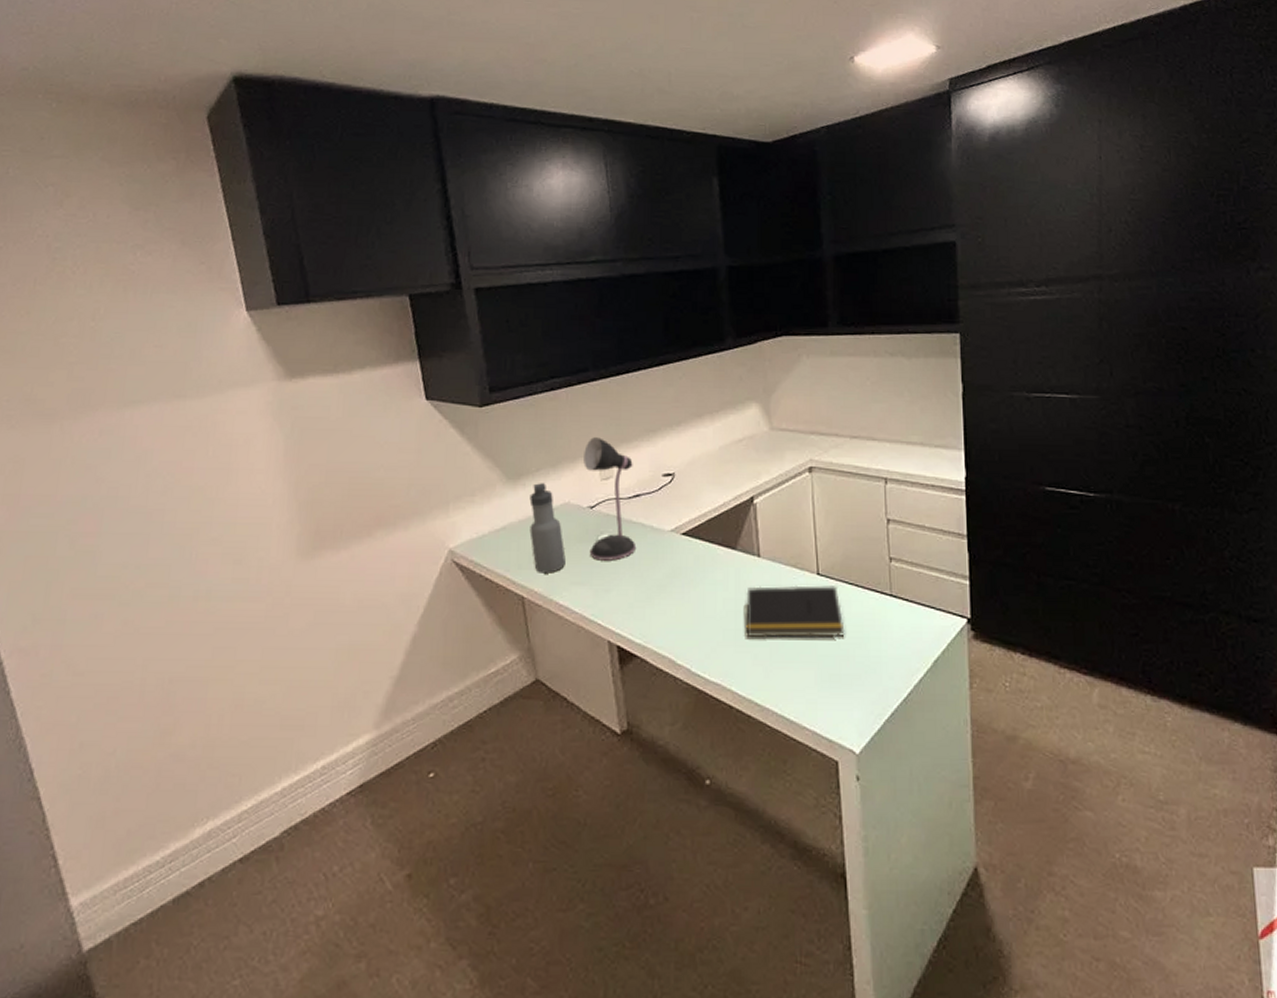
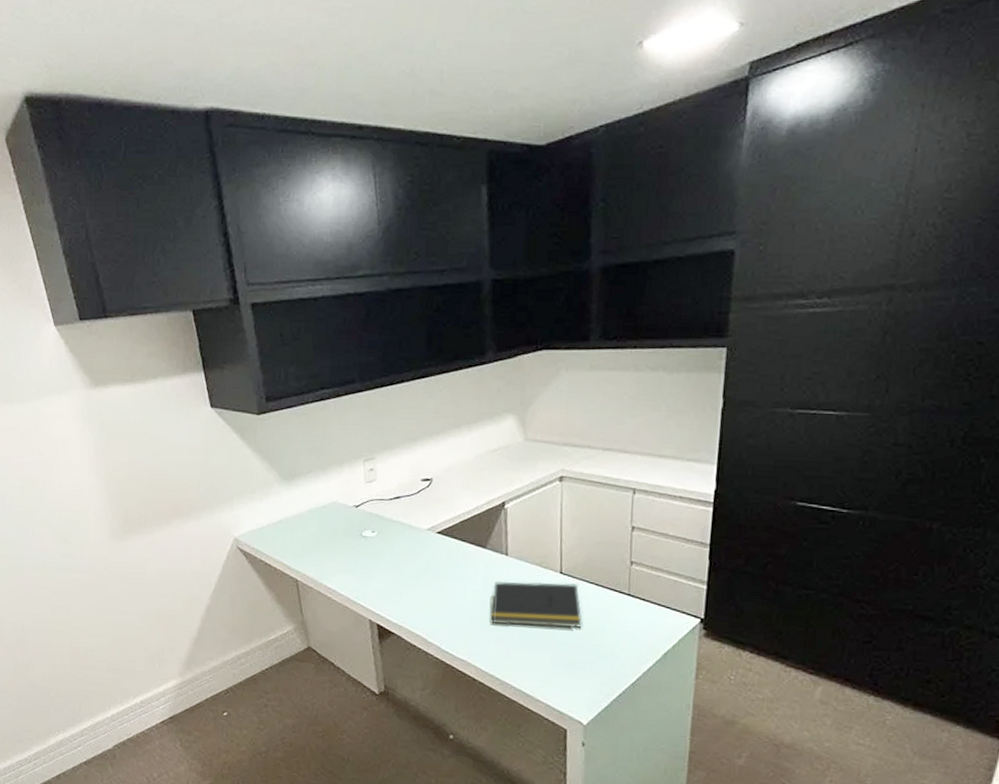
water bottle: present [529,483,566,574] -> none [302,484,334,562]
desk lamp: present [583,437,637,561] -> none [350,444,396,553]

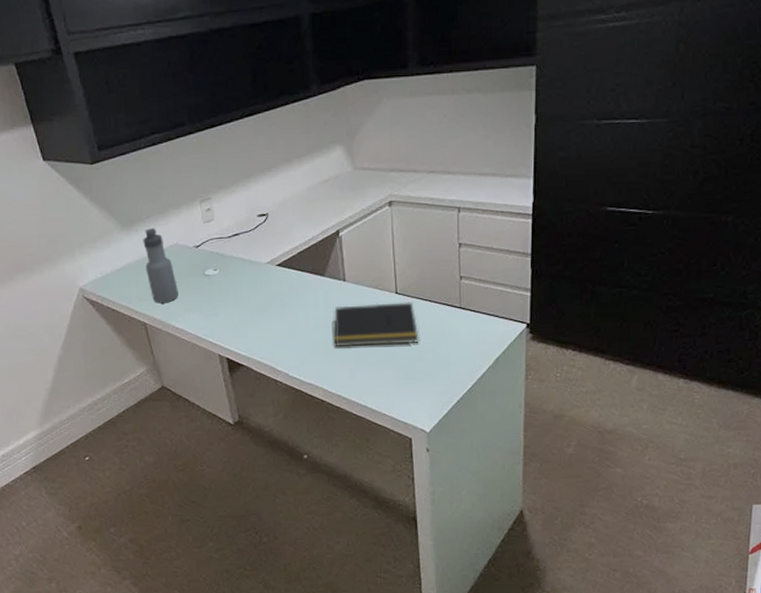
water bottle: none [302,484,334,562] -> present [143,228,178,304]

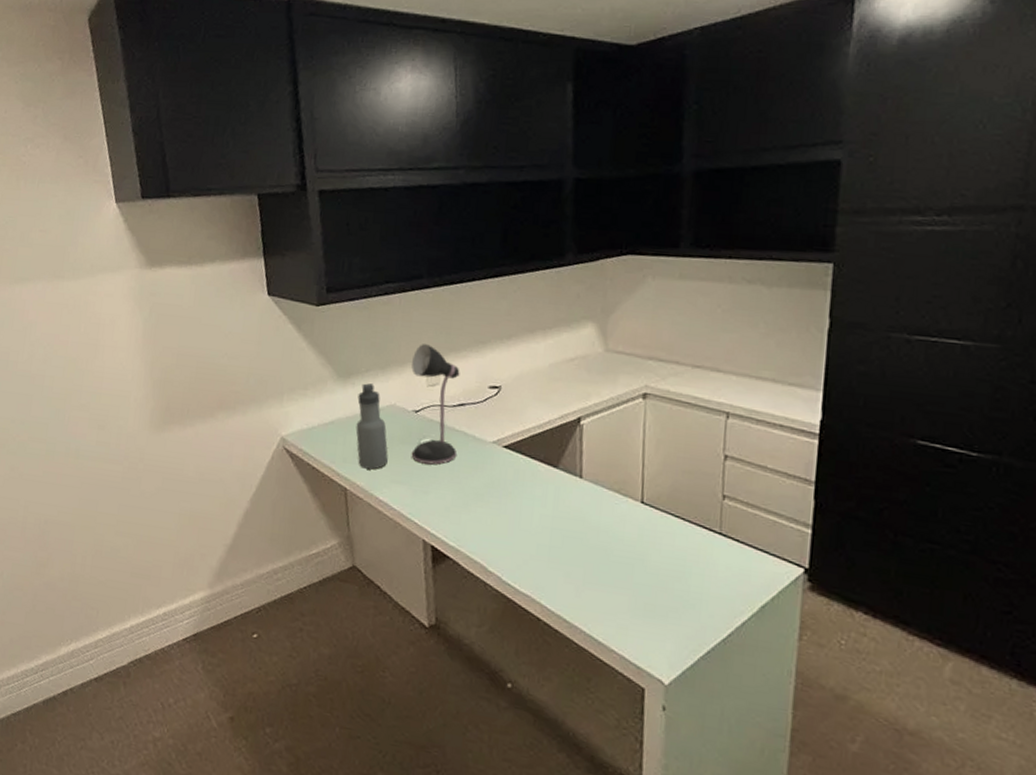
desk lamp: none [187,185,238,291] -> present [411,344,460,465]
notepad: present [334,302,419,347] -> none [561,507,666,568]

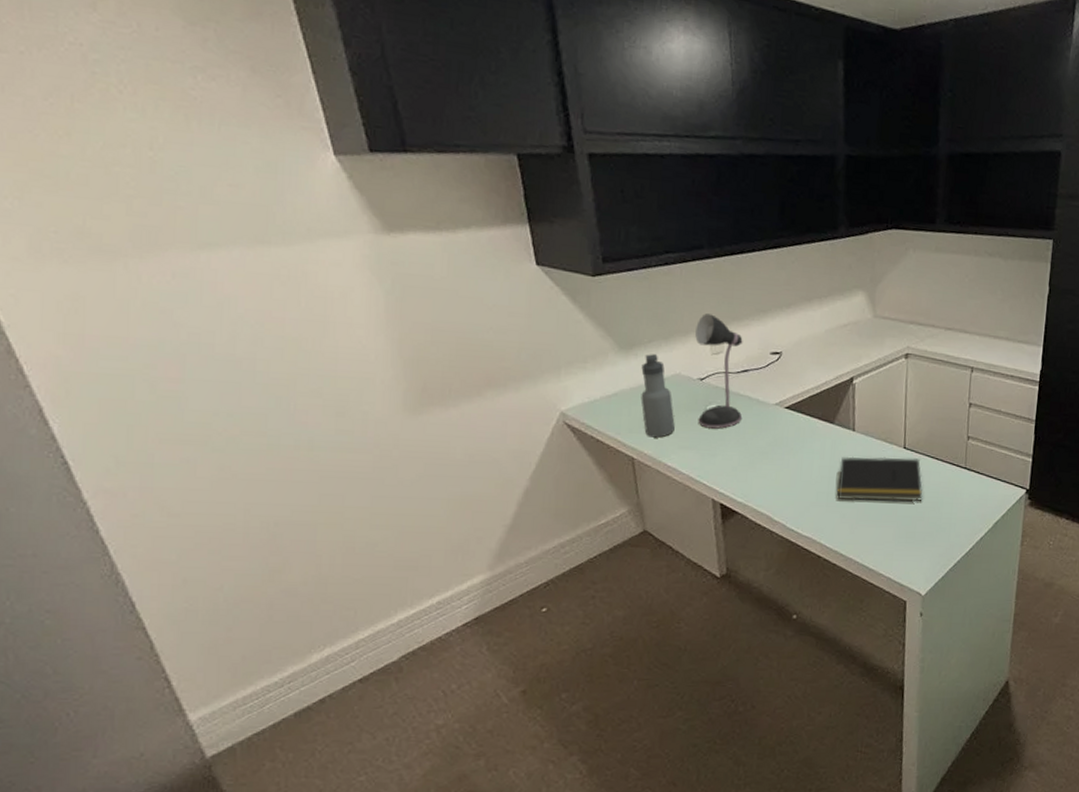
notepad: none [561,507,666,568] -> present [837,456,923,502]

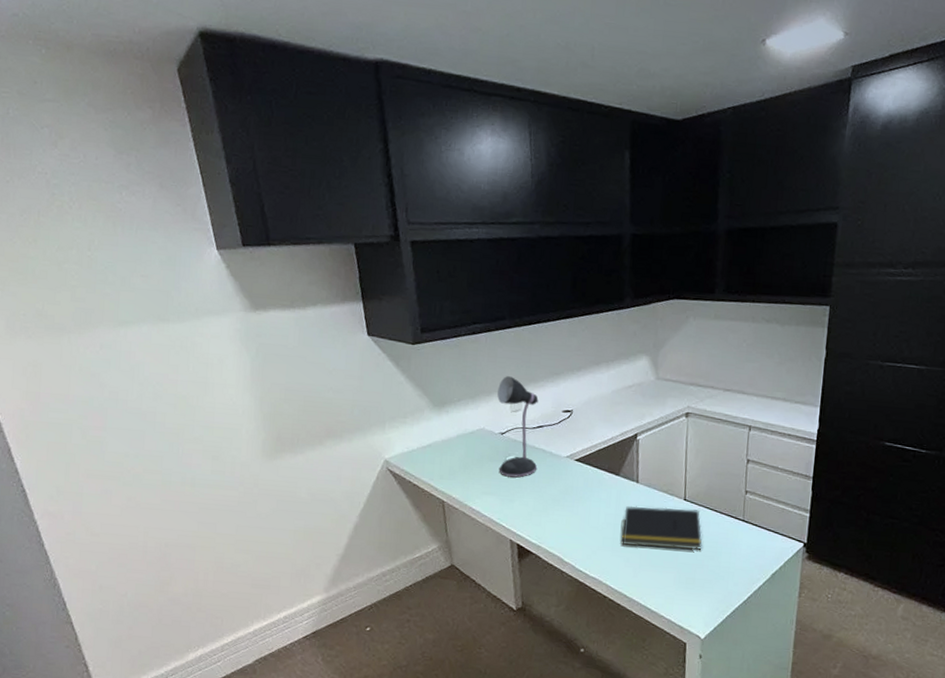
water bottle: present [640,354,675,438] -> none [450,411,479,484]

